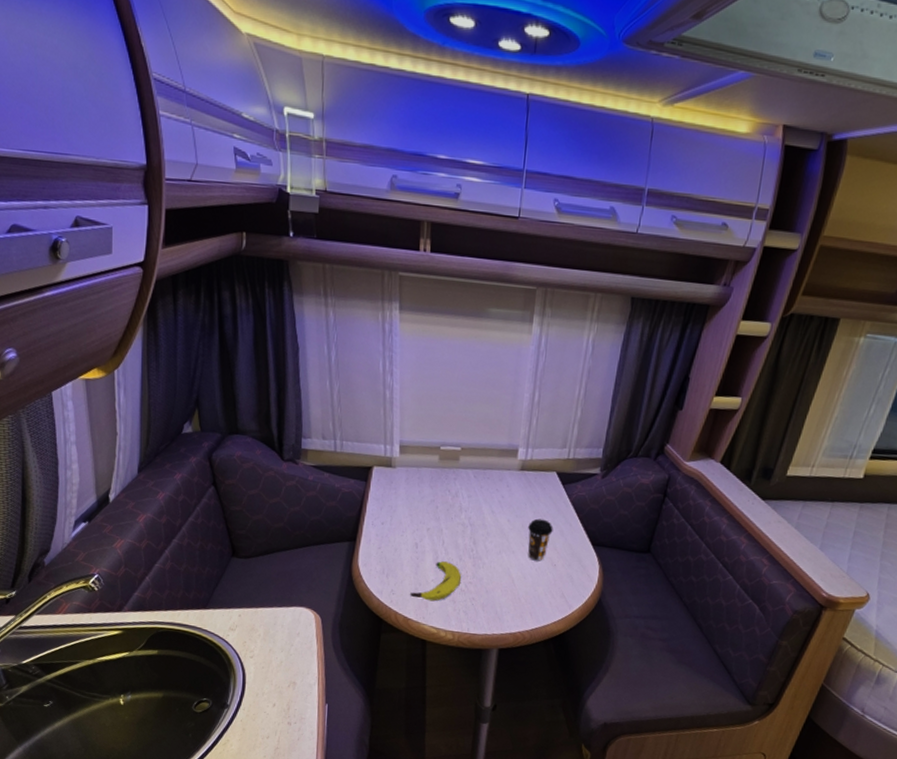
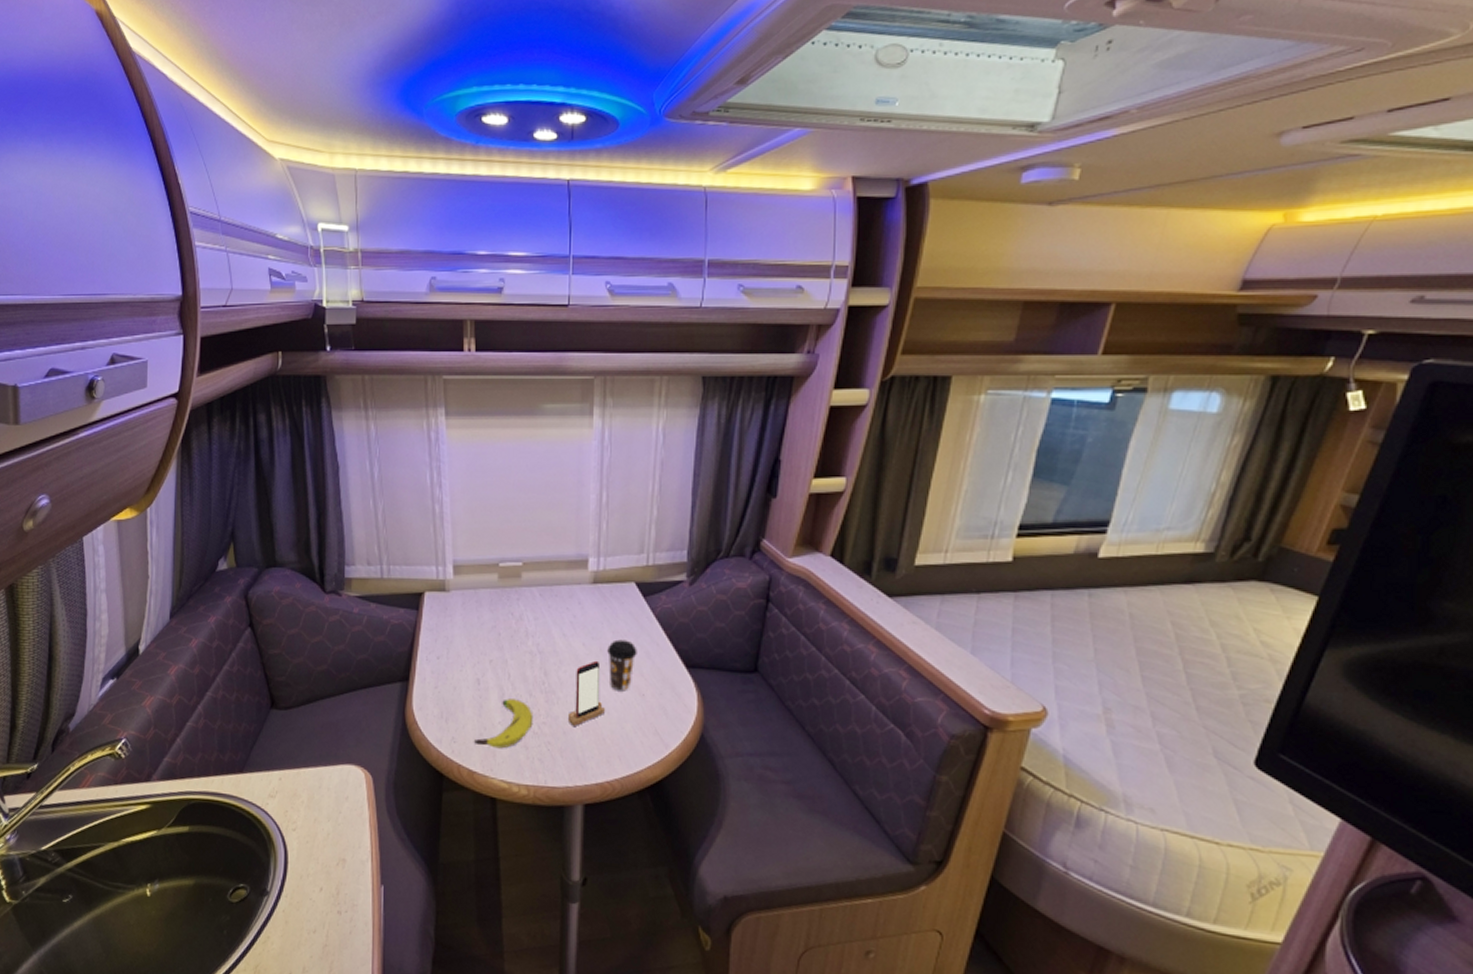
smartphone: none [490,534,522,587] -> present [567,660,605,726]

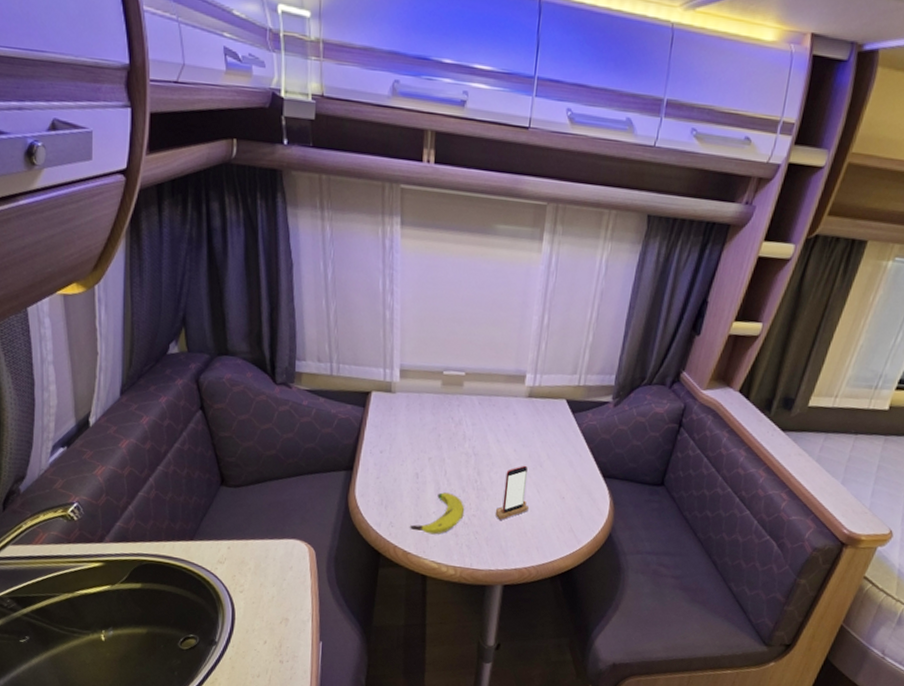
coffee cup: present [607,639,637,692] -> none [535,448,562,494]

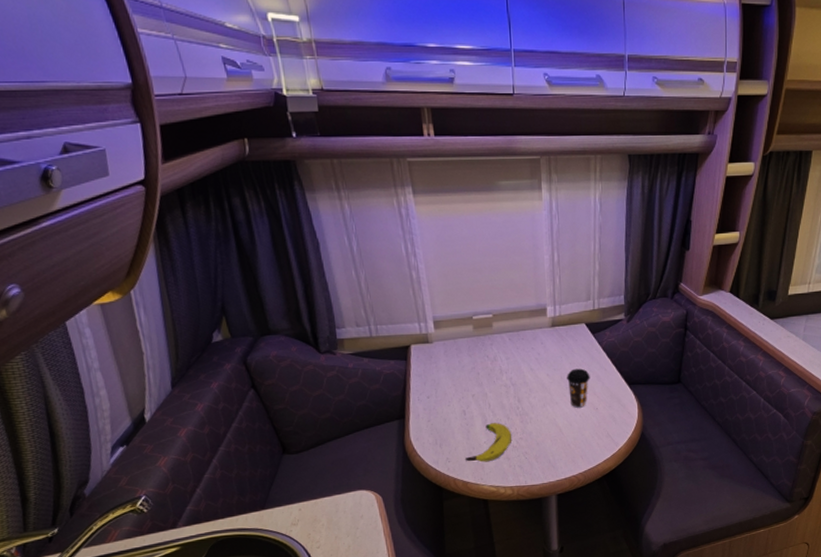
smartphone: present [494,465,529,520] -> none [539,386,568,438]
coffee cup: none [535,448,562,494] -> present [567,368,590,408]

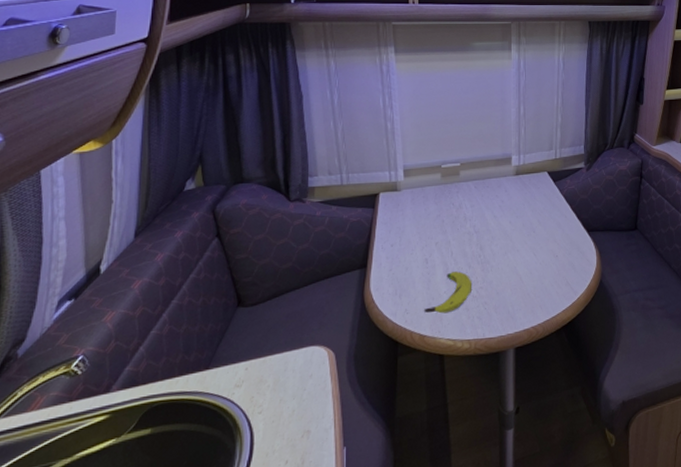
coffee cup: present [567,368,590,408] -> none [529,215,551,256]

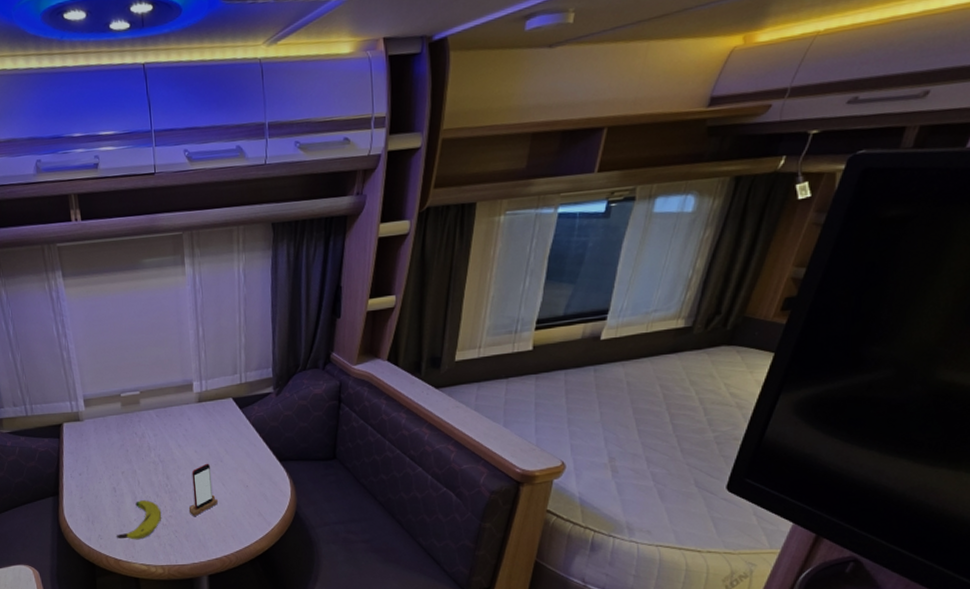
smartphone: none [499,233,528,287] -> present [188,463,218,516]

